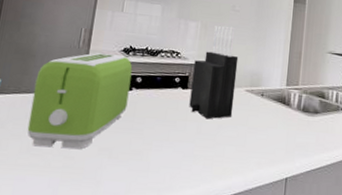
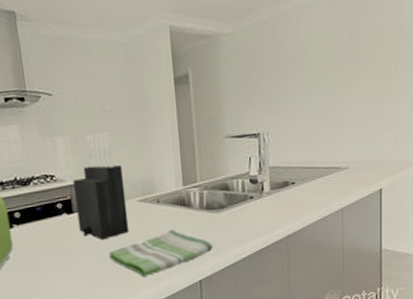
dish towel: none [208,123,303,163] -> present [108,230,213,277]

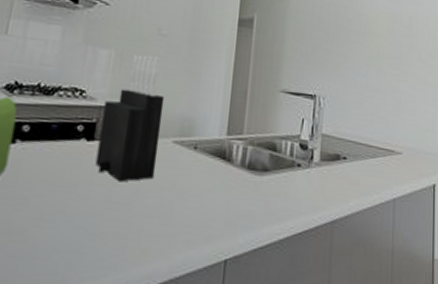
dish towel: present [108,230,213,277] -> none [121,186,248,241]

